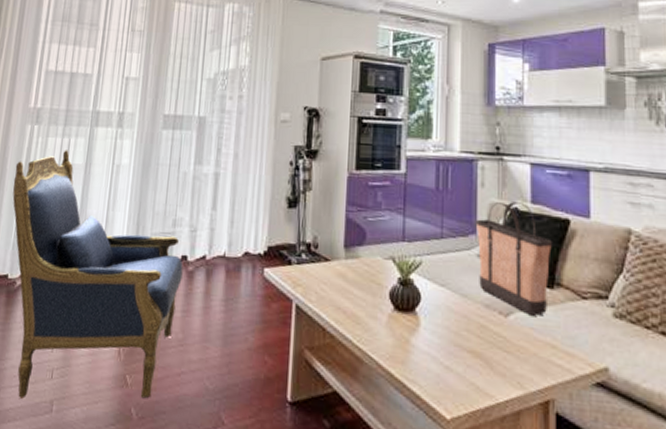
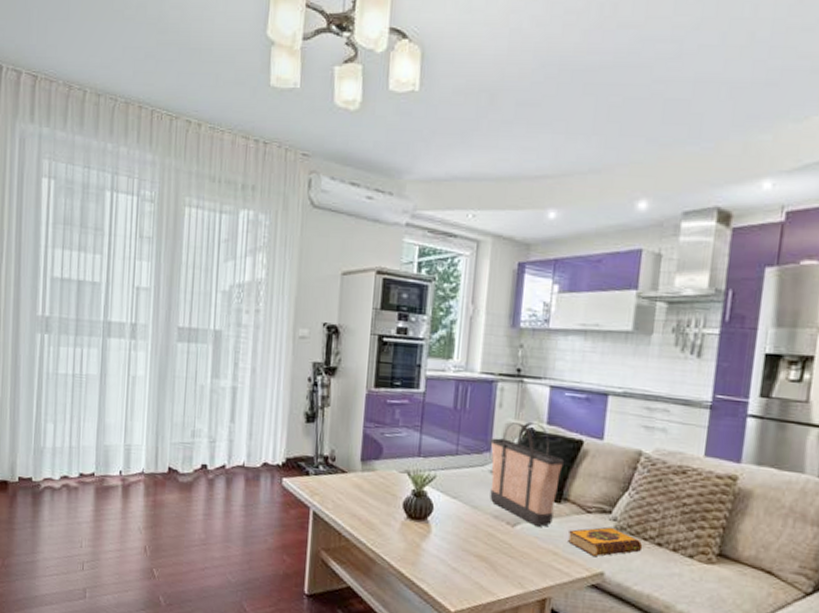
armchair: present [12,150,183,399] -> none [28,360,204,589]
hardback book: none [566,314,646,350] -> present [568,527,643,557]

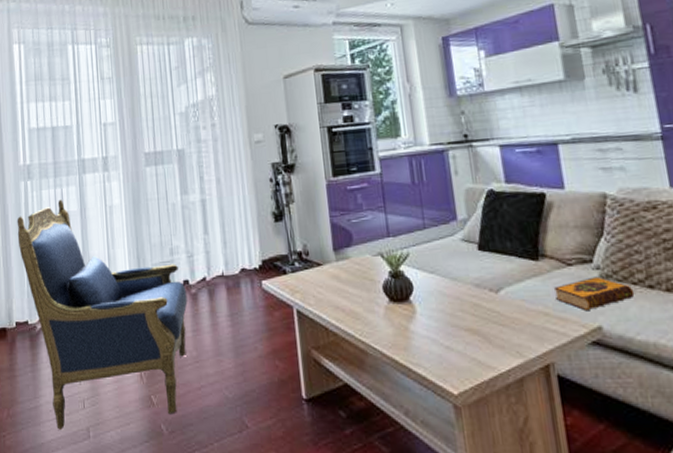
armchair: none [28,360,204,589] -> present [17,199,188,430]
shopping bag: present [490,422,565,527] -> none [454,184,535,288]

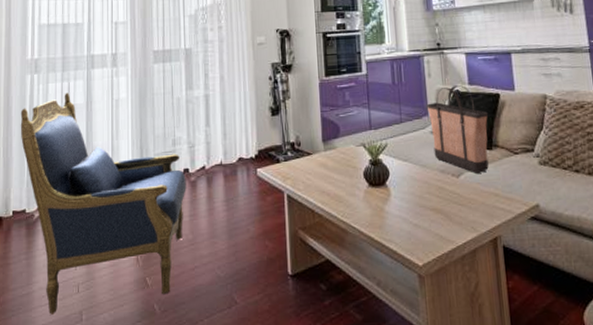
shopping bag: none [454,184,535,288] -> present [426,85,489,173]
hardback book: present [554,276,635,312] -> none [504,163,565,192]

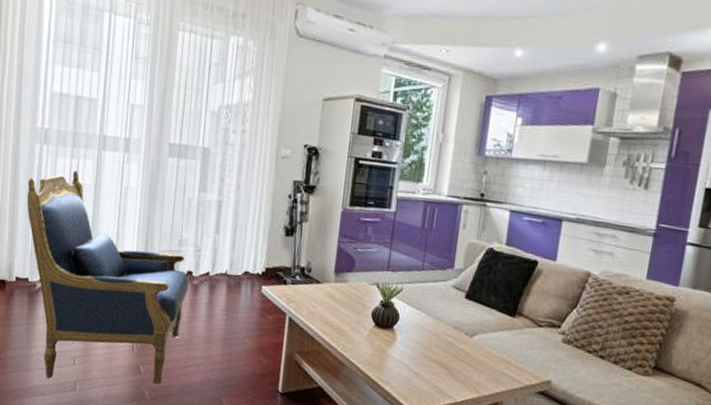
shopping bag: present [426,85,489,173] -> none [451,242,521,338]

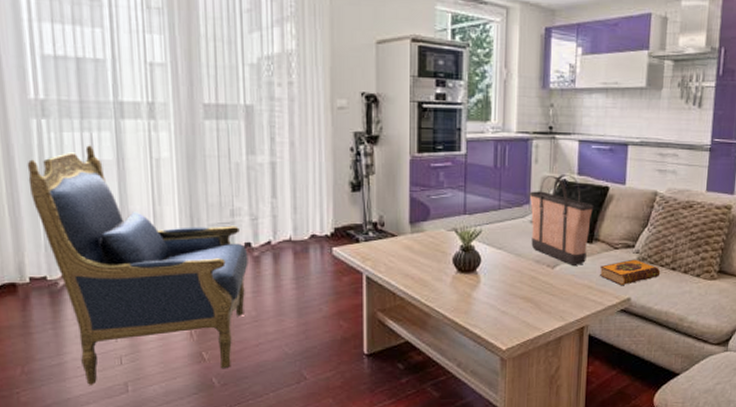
shopping bag: none [451,242,521,338] -> present [529,175,594,265]
hardback book: none [520,340,587,367] -> present [600,259,661,286]

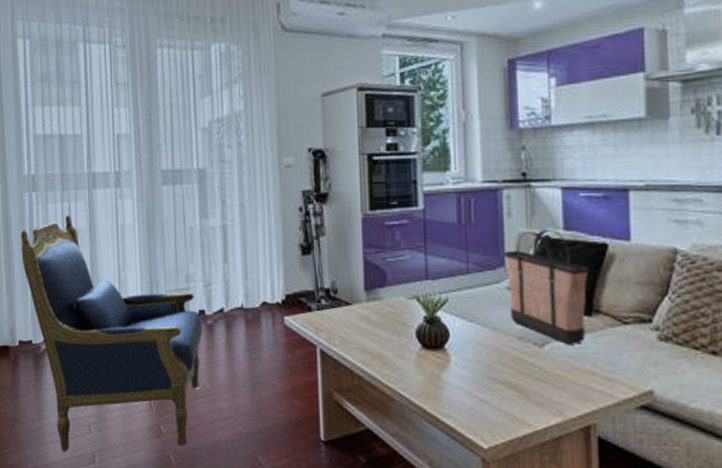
hardback book: present [600,259,661,286] -> none [606,338,695,374]

